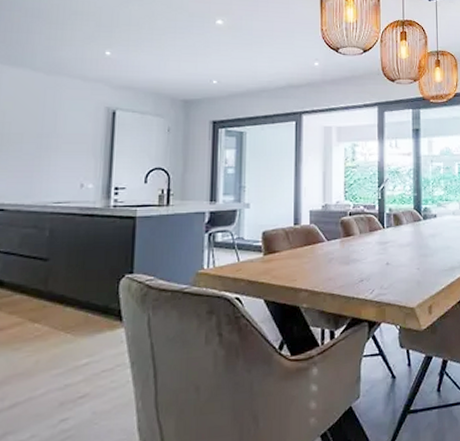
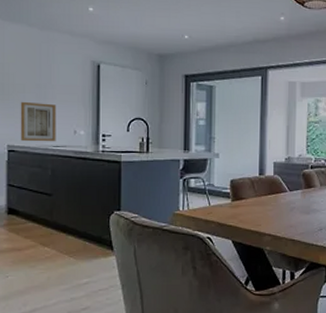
wall art: none [13,153,61,199] -> present [20,101,57,142]

